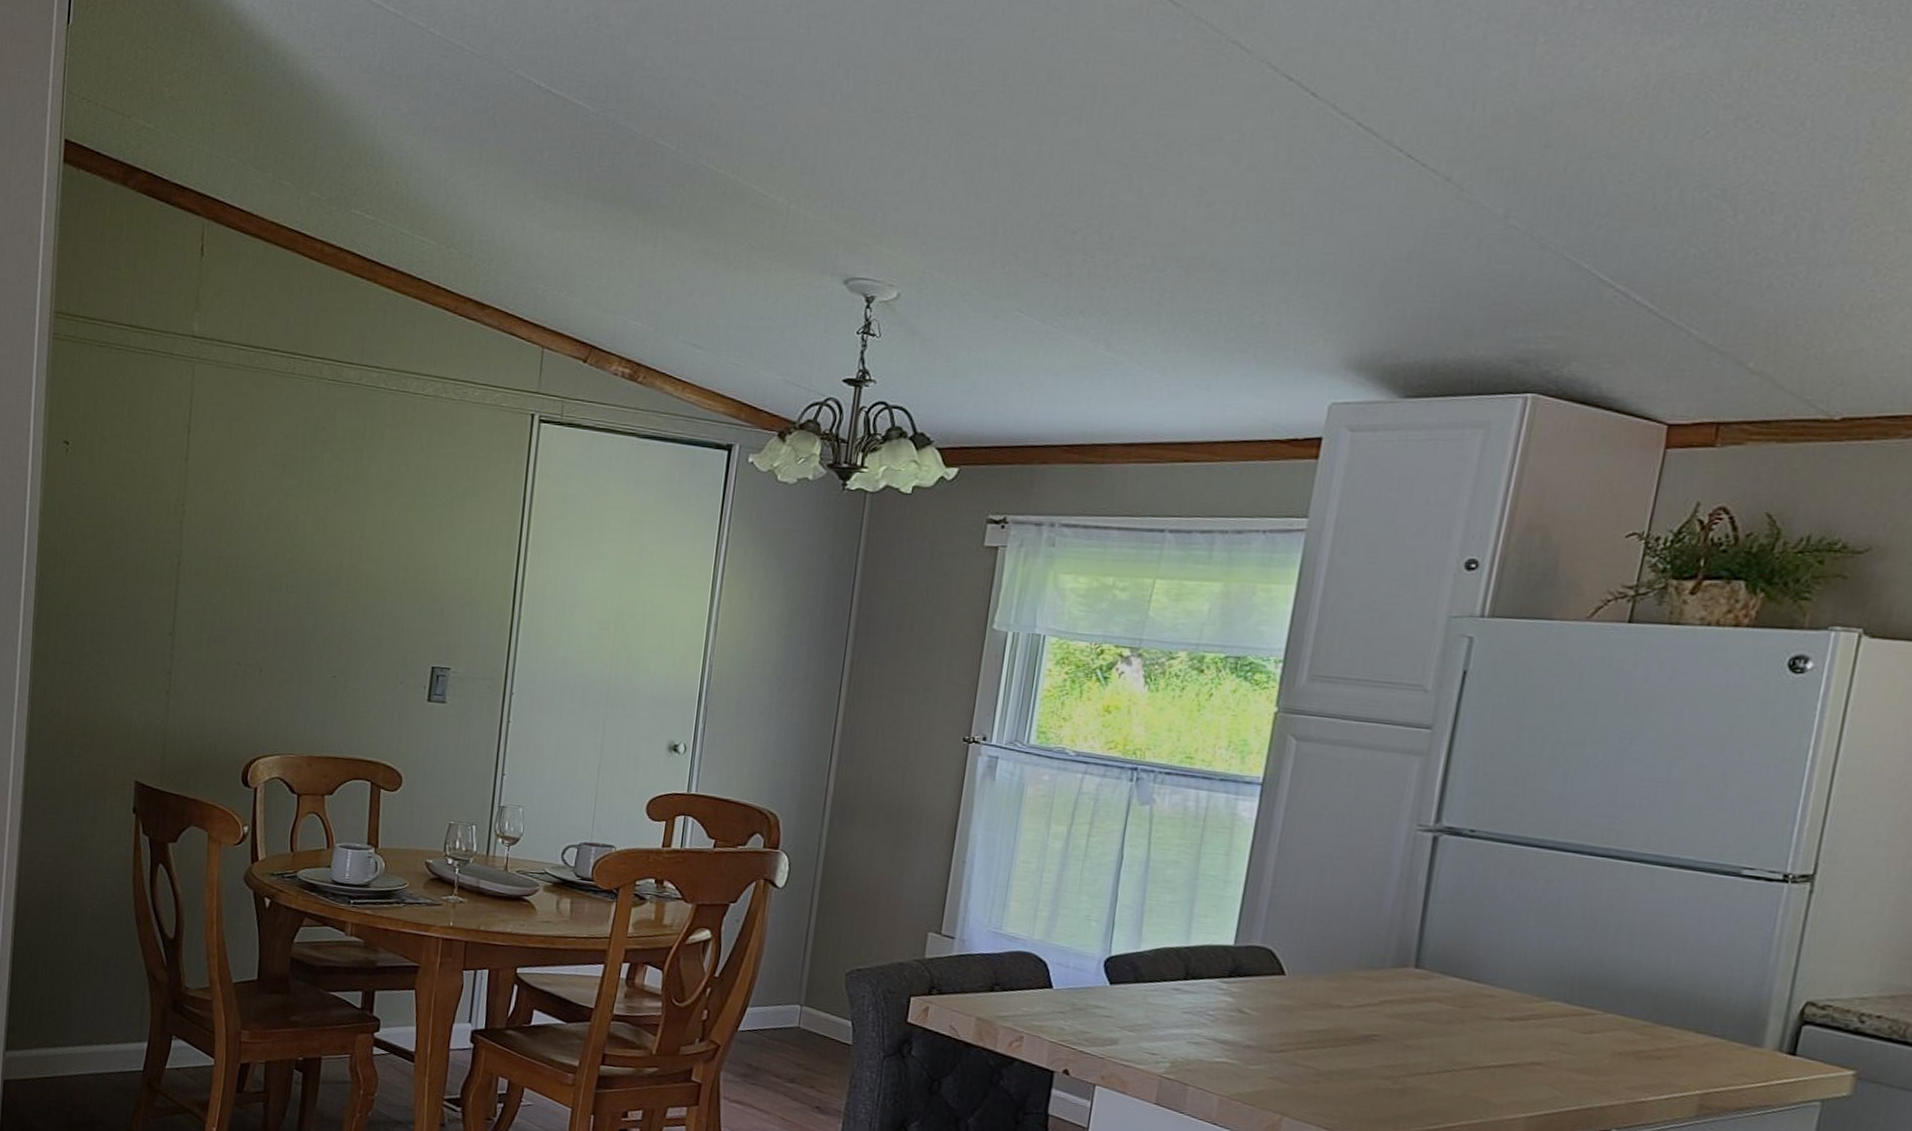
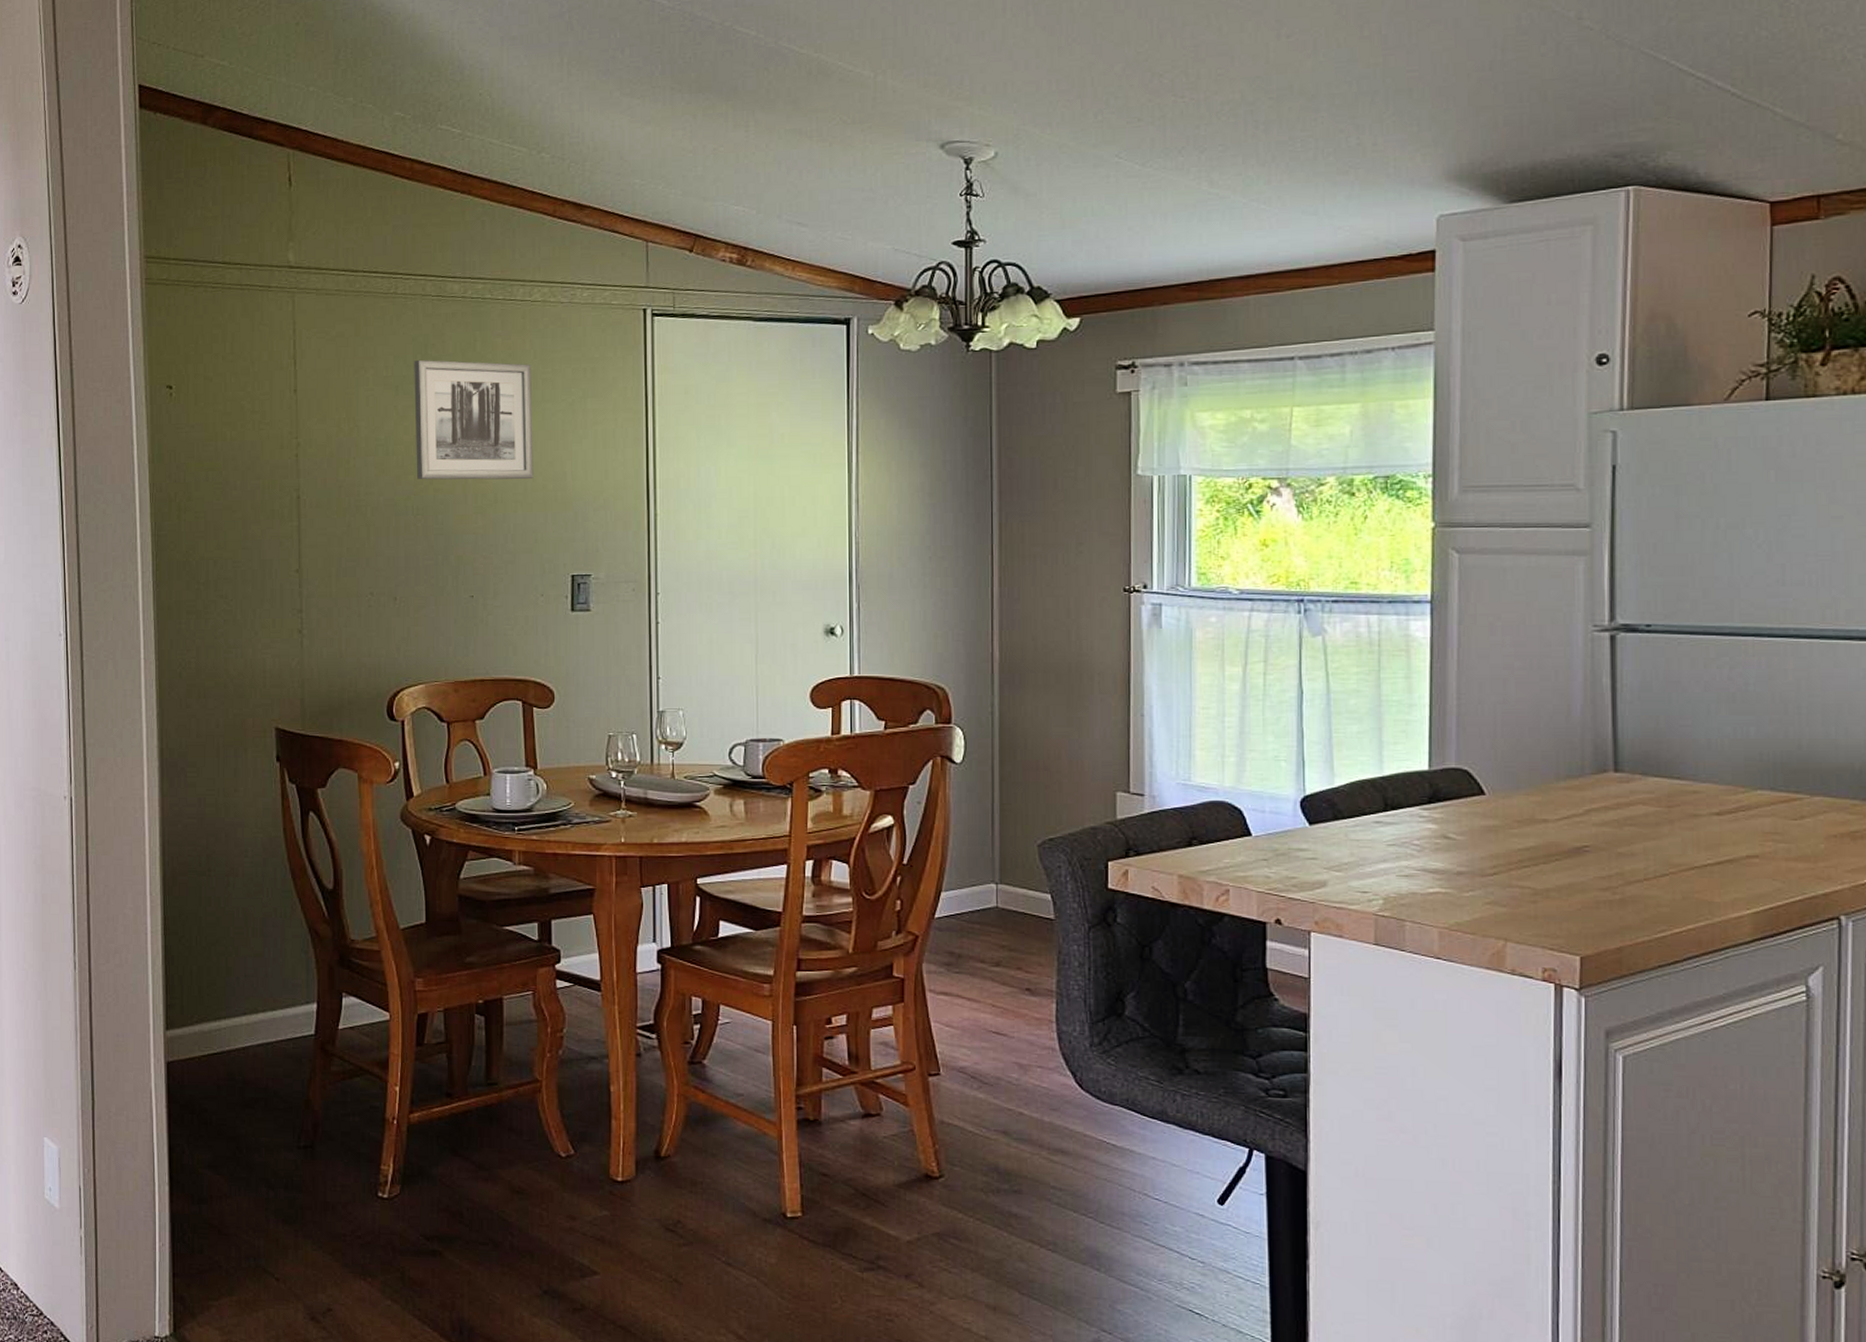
wall art: none [294,441,417,570] -> present [414,359,534,480]

